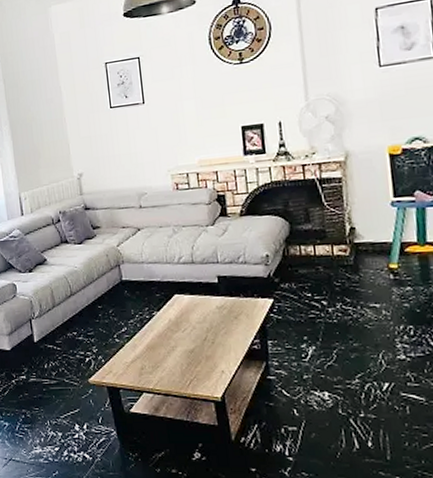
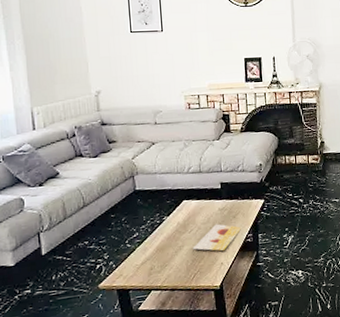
painting: none [187,324,246,357] -> present [192,224,242,251]

